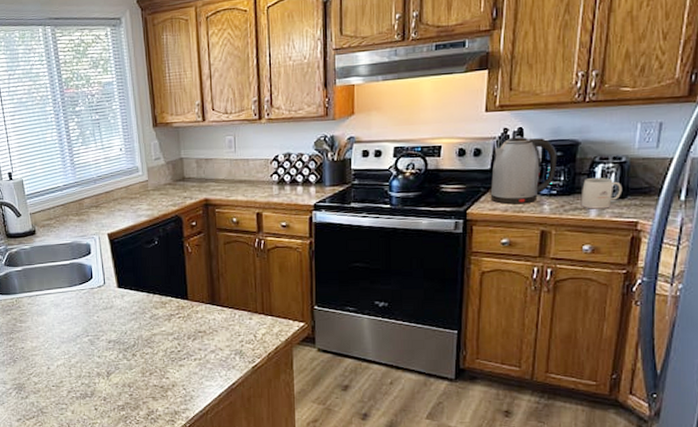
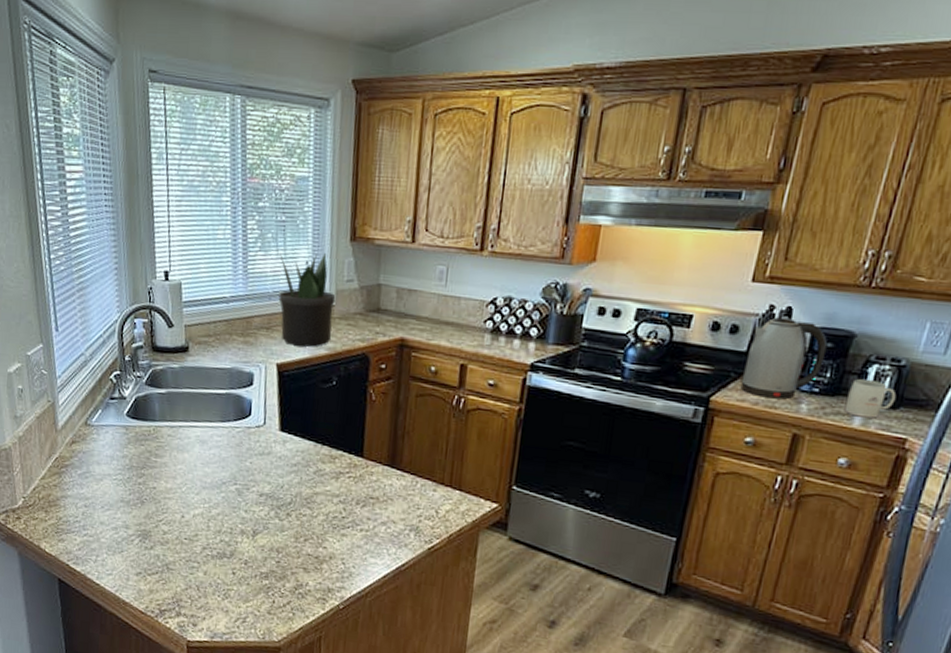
planter: none [98,140,149,217] -> present [278,253,336,347]

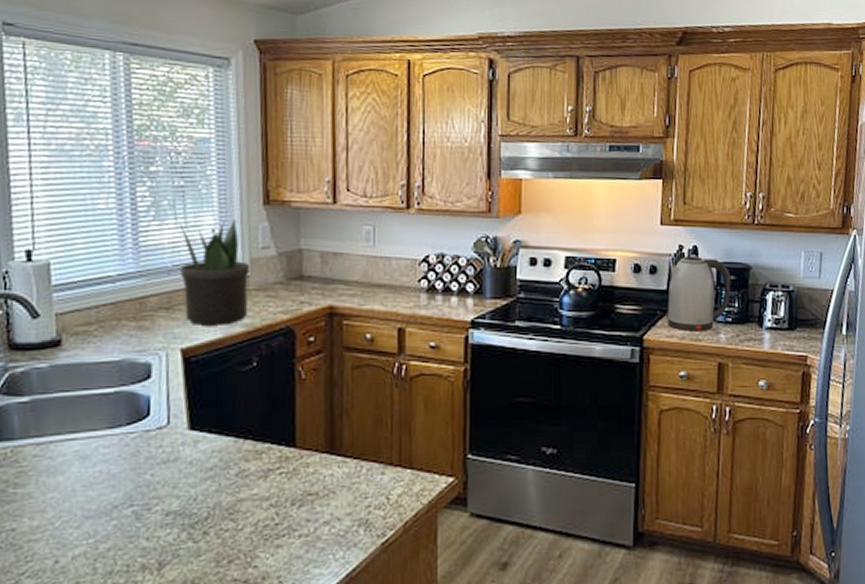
mug: present [844,379,897,419] -> none [754,306,792,341]

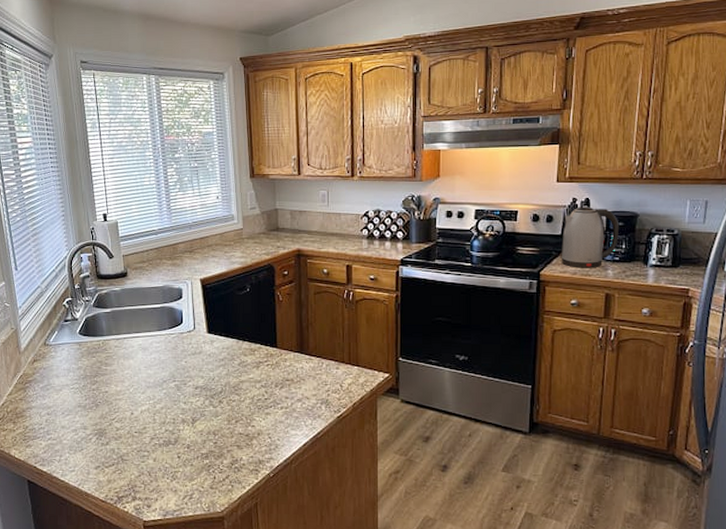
planter: present [179,219,250,325] -> none [195,189,243,263]

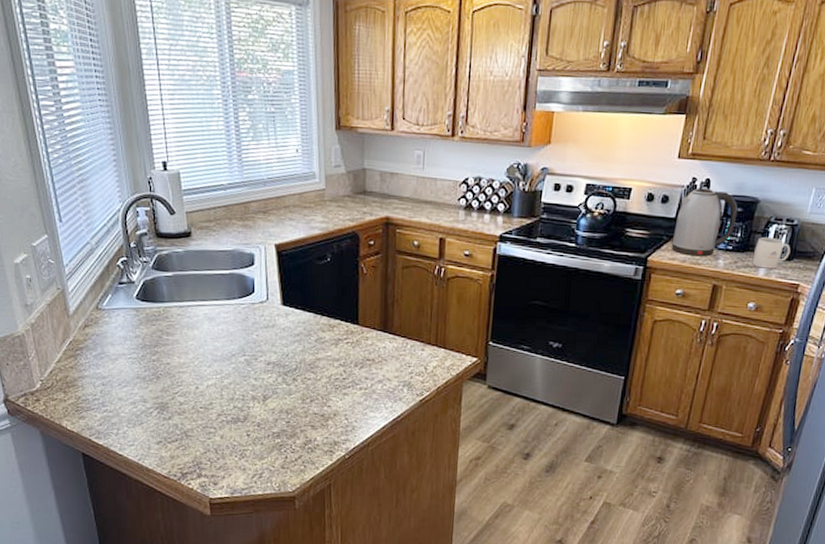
mug: none [640,248,676,276] -> present [752,237,791,269]

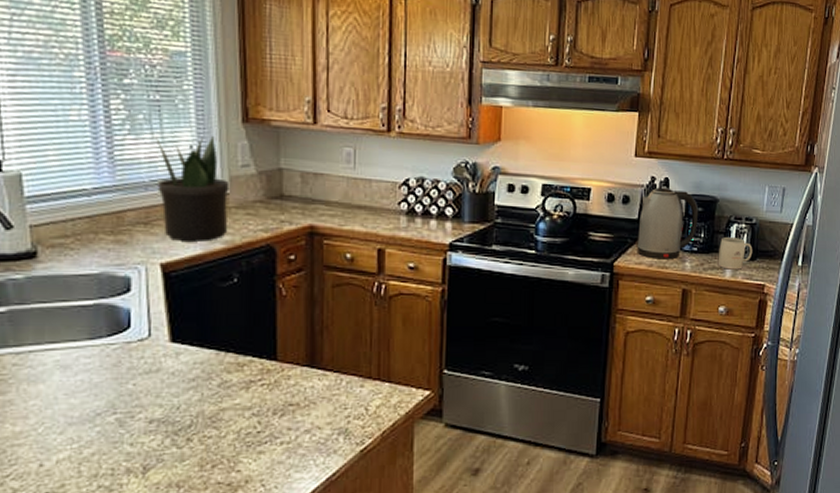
planter: none [271,141,326,228] -> present [156,136,230,242]

